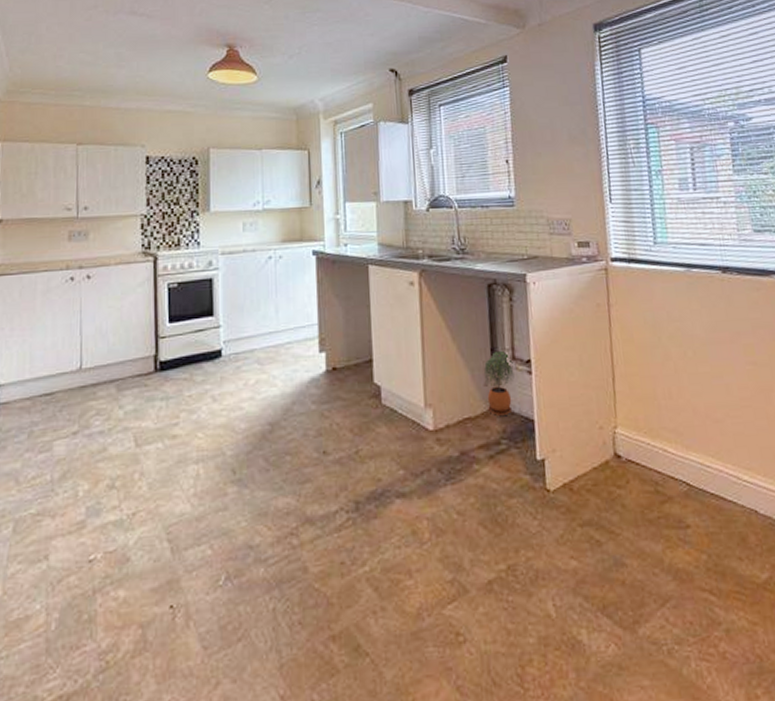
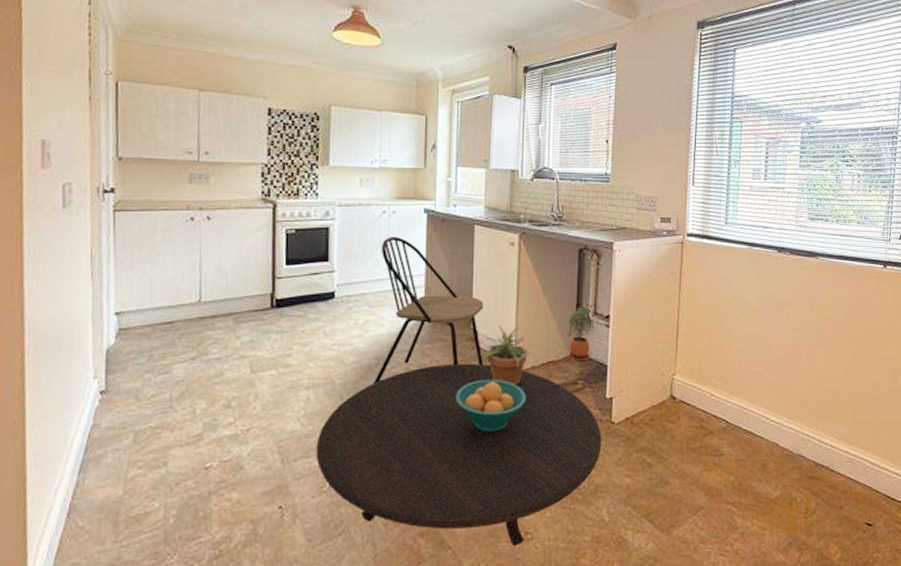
table: none [208,424,538,652] -> present [316,363,602,547]
dining chair: none [269,283,390,453] -> present [374,236,484,383]
fruit bowl: none [360,442,443,508] -> present [455,379,526,433]
potted plant: none [386,377,448,449] -> present [480,325,535,385]

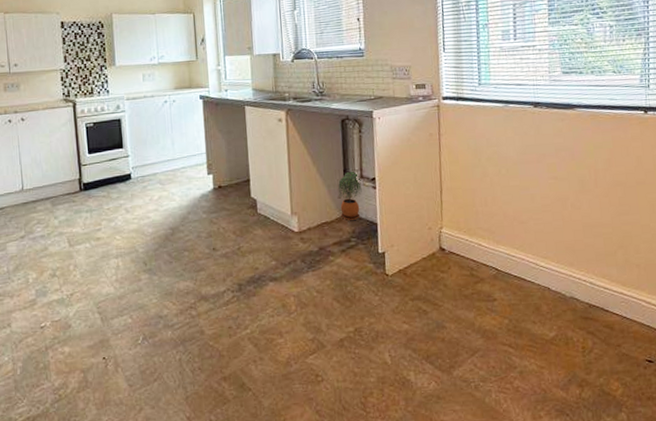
table: present [316,363,602,547] -> none [128,228,379,388]
dining chair: present [374,236,484,383] -> none [166,122,264,250]
fruit bowl: present [455,379,526,433] -> none [242,241,306,288]
potted plant: present [480,325,535,385] -> none [261,193,310,246]

